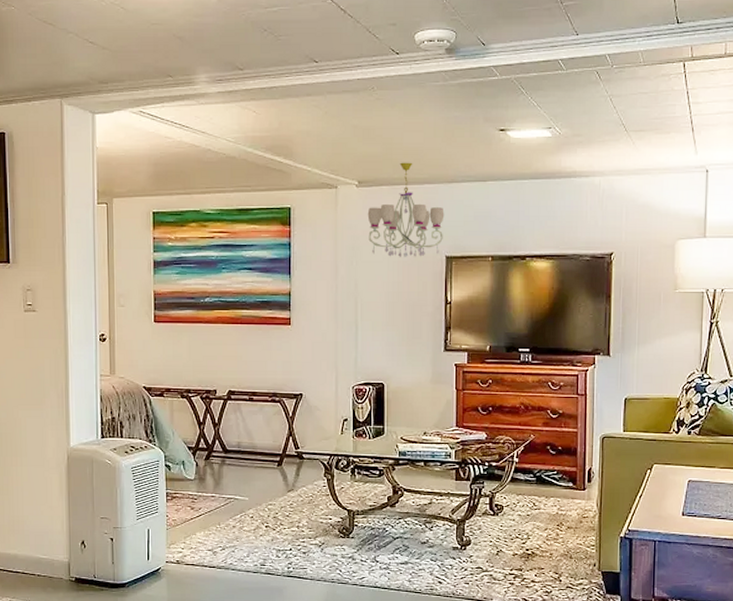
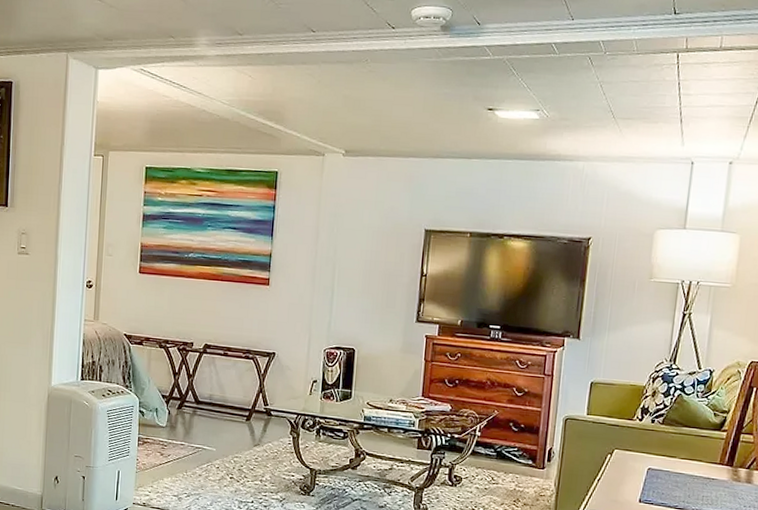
chandelier: present [367,162,445,257] -> none [351,134,427,229]

